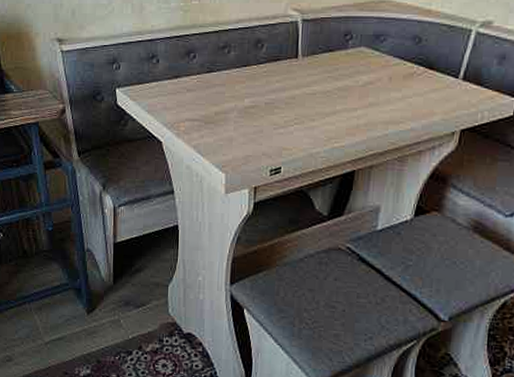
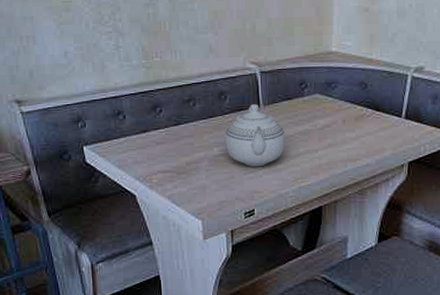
teapot: none [256,55,323,123] -> present [224,104,286,167]

